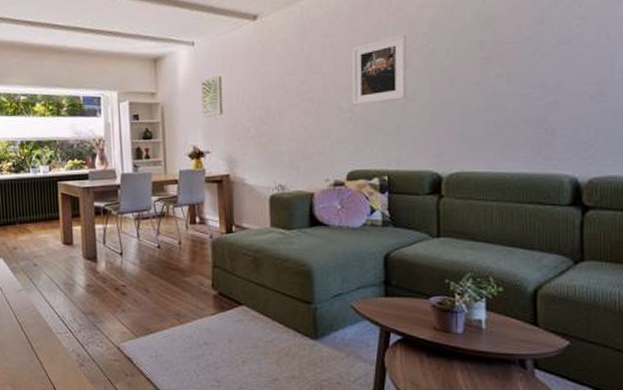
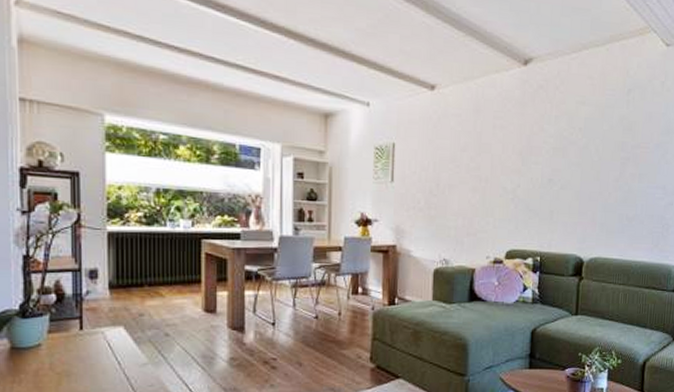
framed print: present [352,34,407,105] -> none [515,126,565,188]

